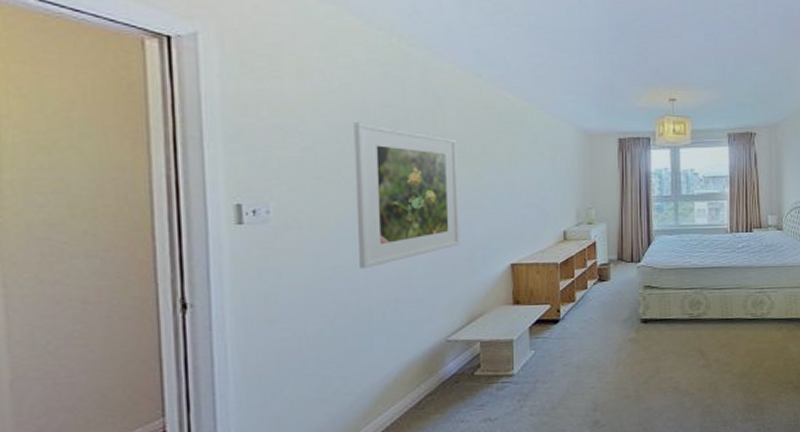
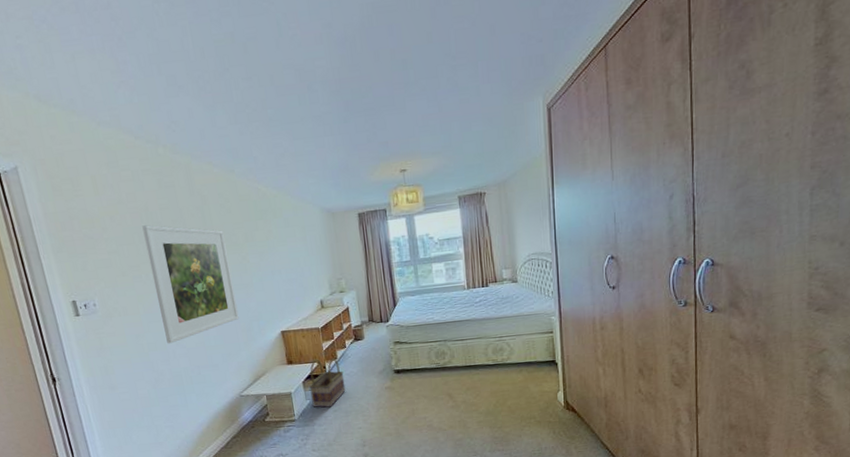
basket: none [537,300,581,361] -> present [309,358,346,408]

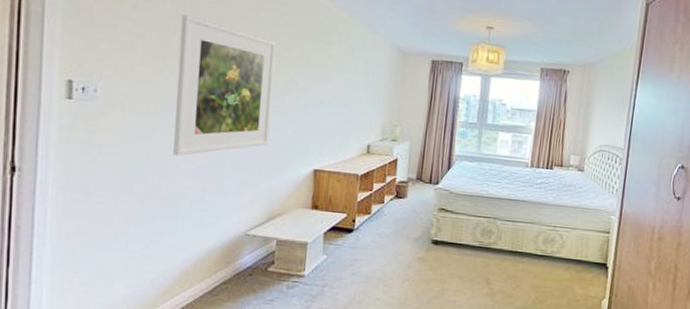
basket: present [309,358,346,408] -> none [329,209,374,268]

